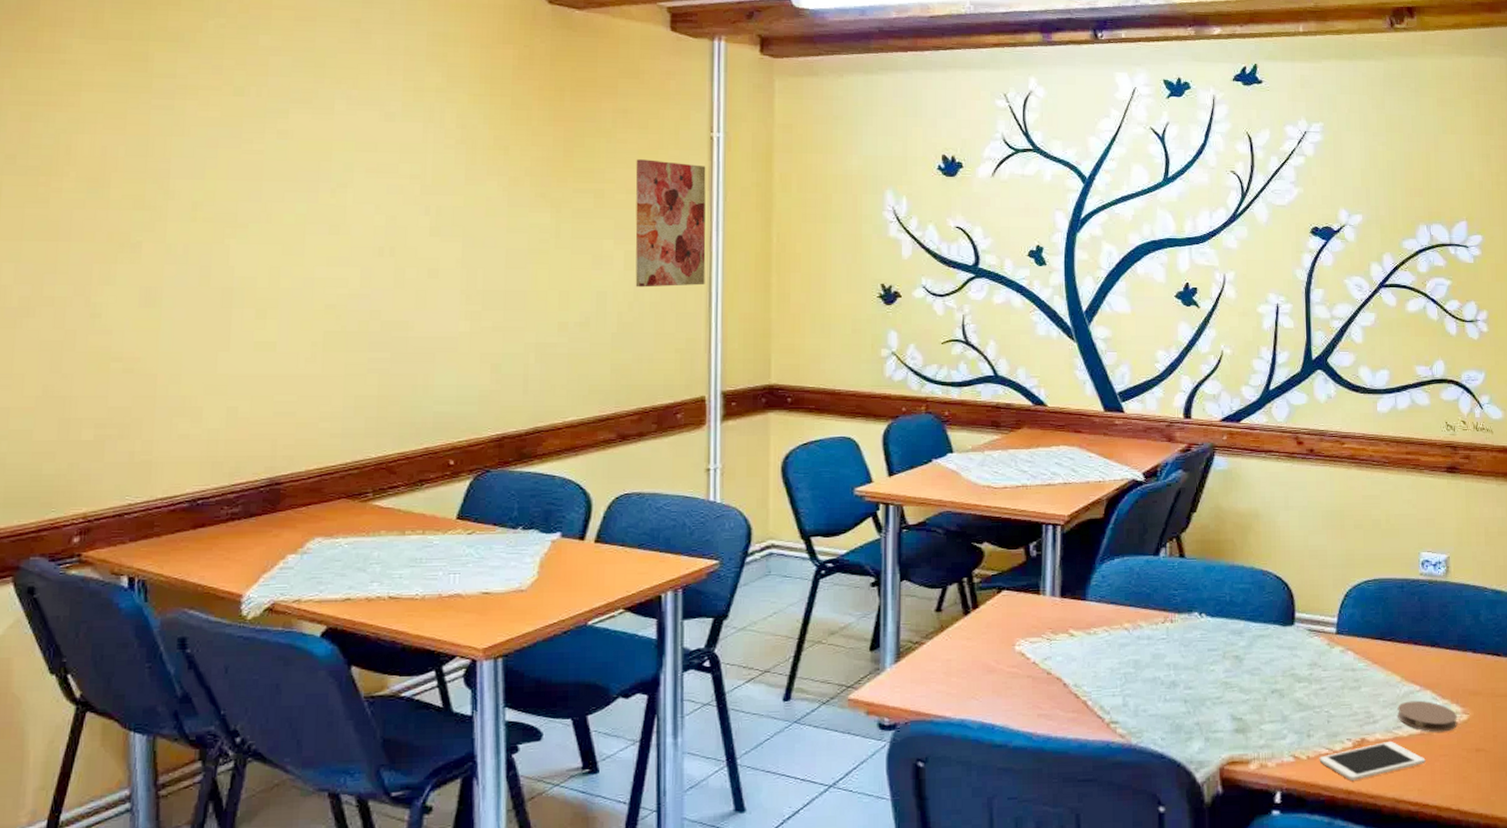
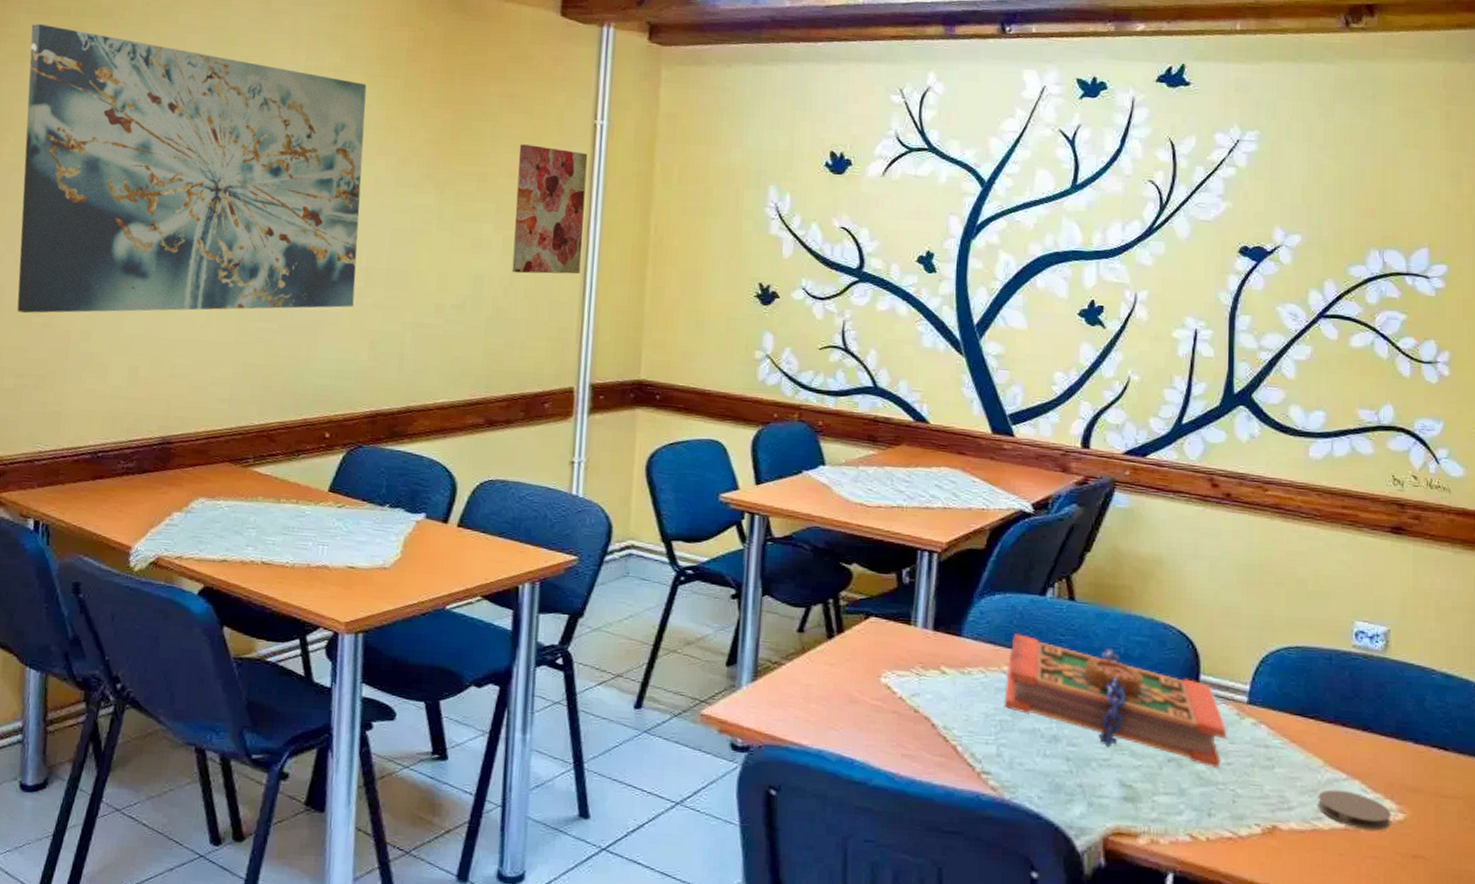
wall art: none [87,49,472,360] -> present [17,23,367,314]
book: none [1127,592,1320,695] -> present [1003,633,1227,769]
cell phone: present [1319,741,1426,780] -> none [1220,832,1350,872]

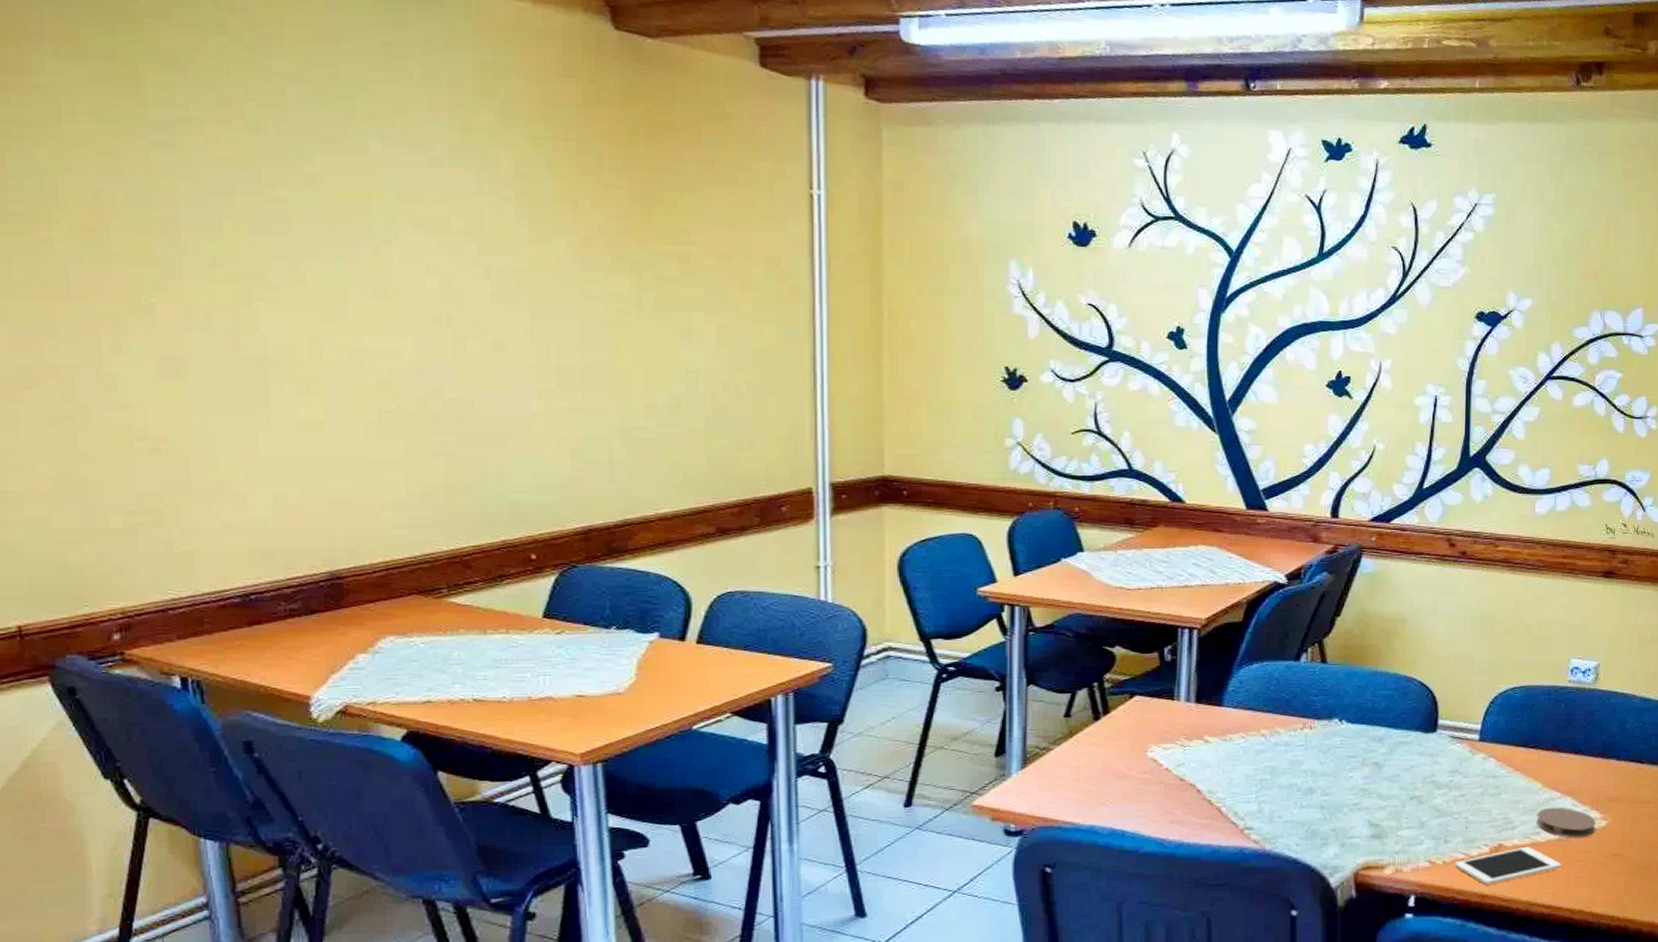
wall art: present [17,23,367,314] -> none [63,70,546,438]
wall art: present [512,144,588,275] -> none [725,219,809,366]
book: present [1003,633,1227,769] -> none [1263,698,1461,801]
cell phone: none [1220,832,1350,872] -> present [1455,846,1562,885]

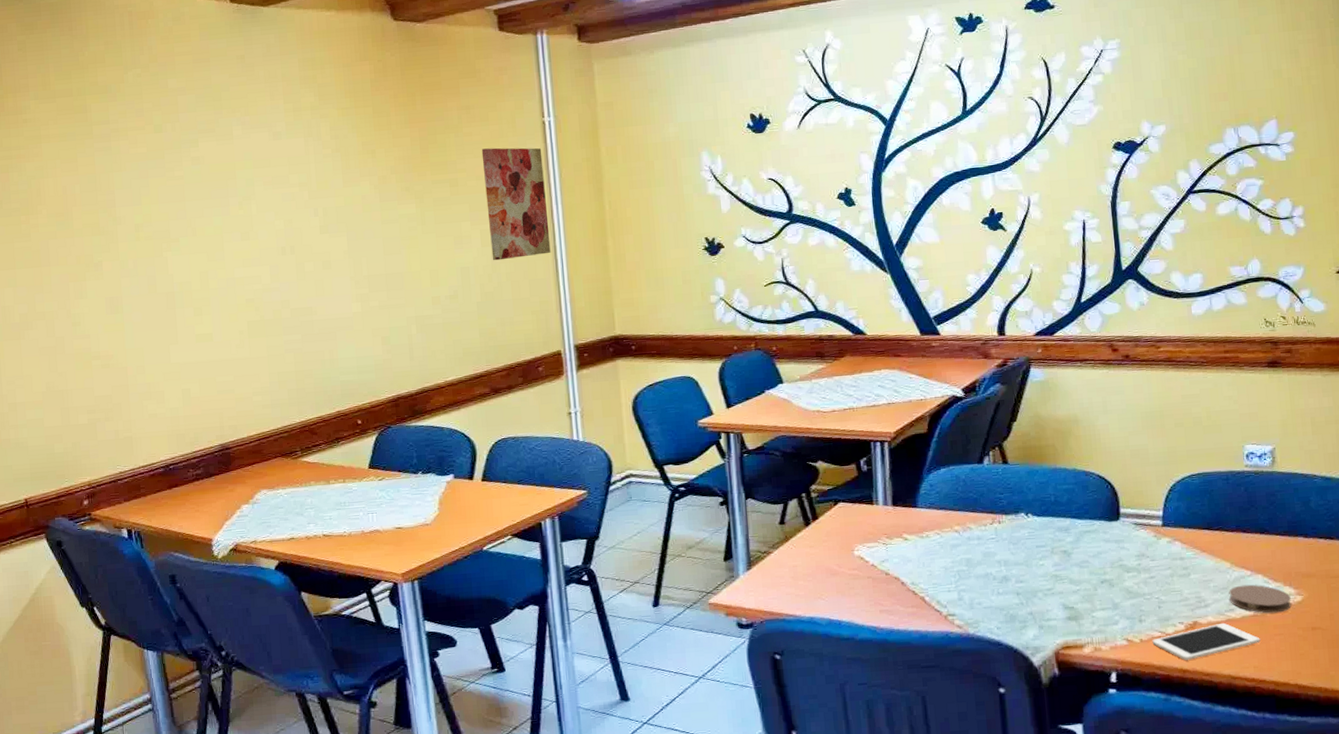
wall art: none [725,219,809,366] -> present [481,148,551,261]

